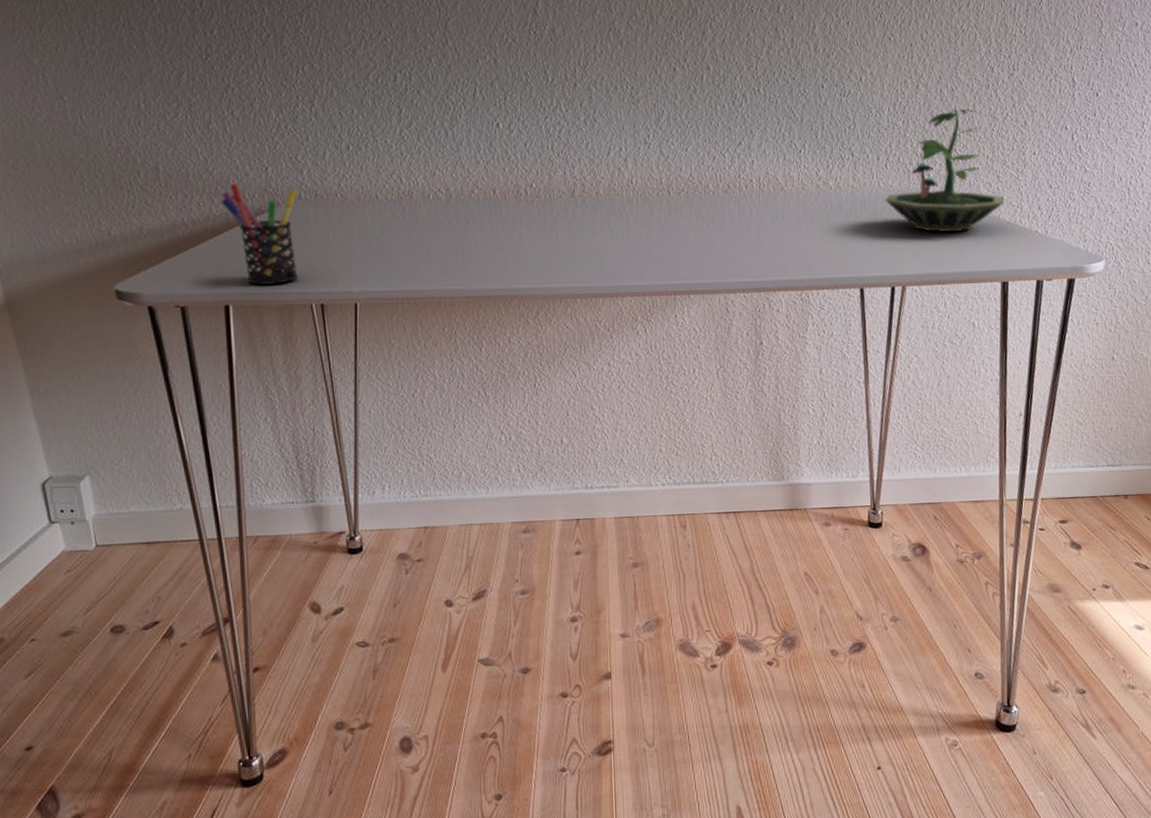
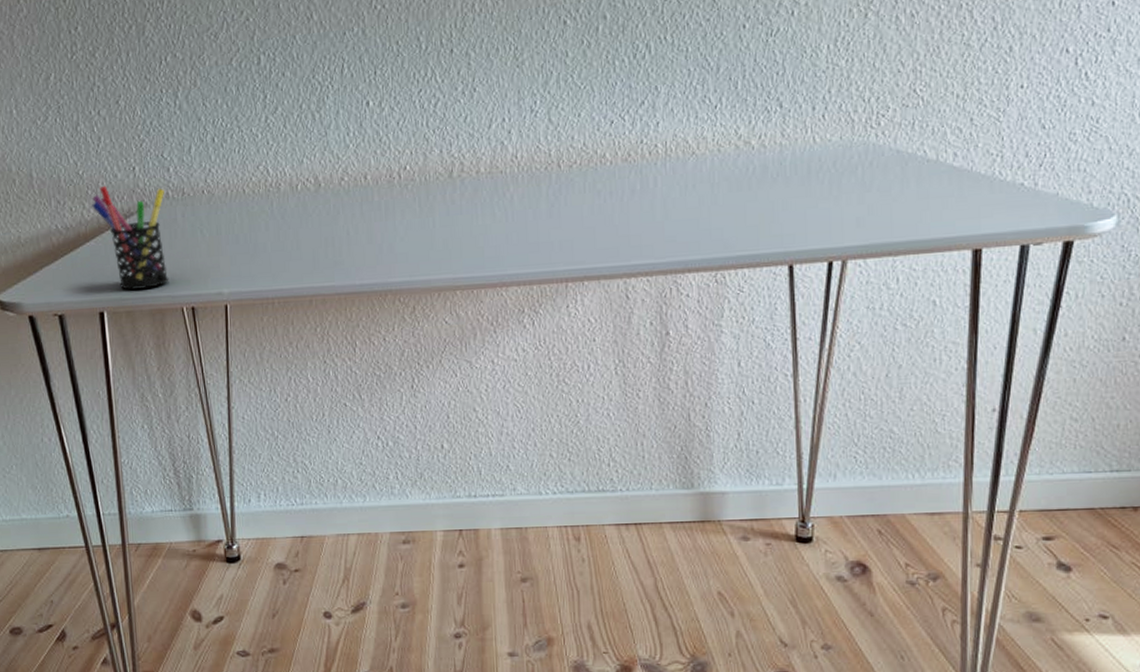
terrarium: present [885,108,1005,233] -> none [821,37,980,193]

